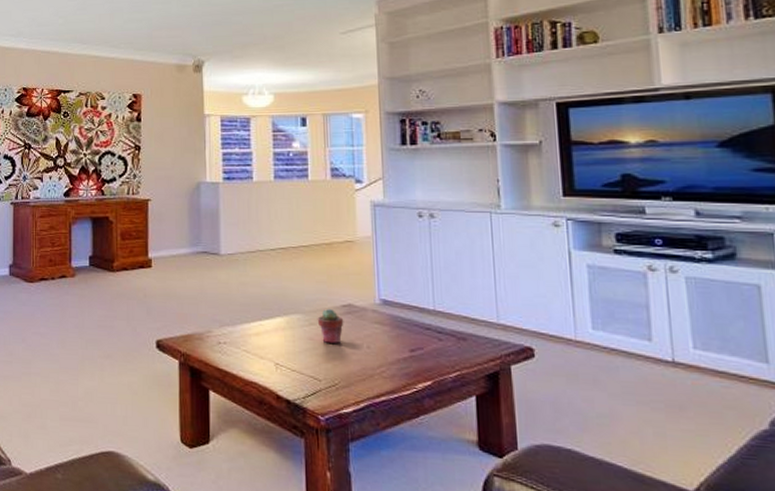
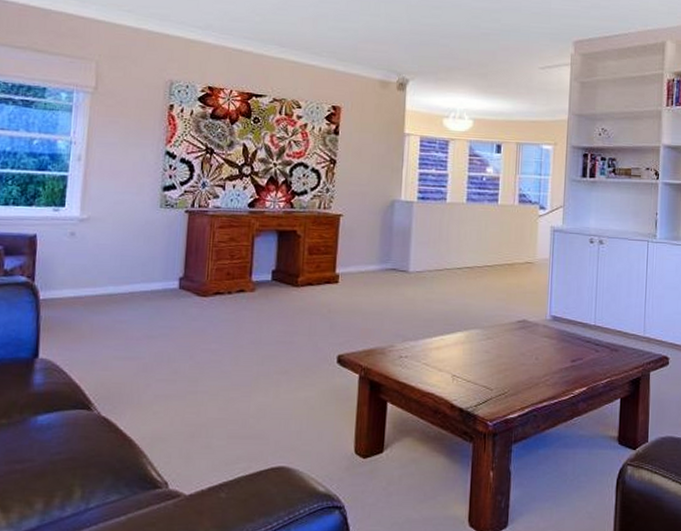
potted succulent: present [317,309,344,344] -> none [494,324,518,357]

